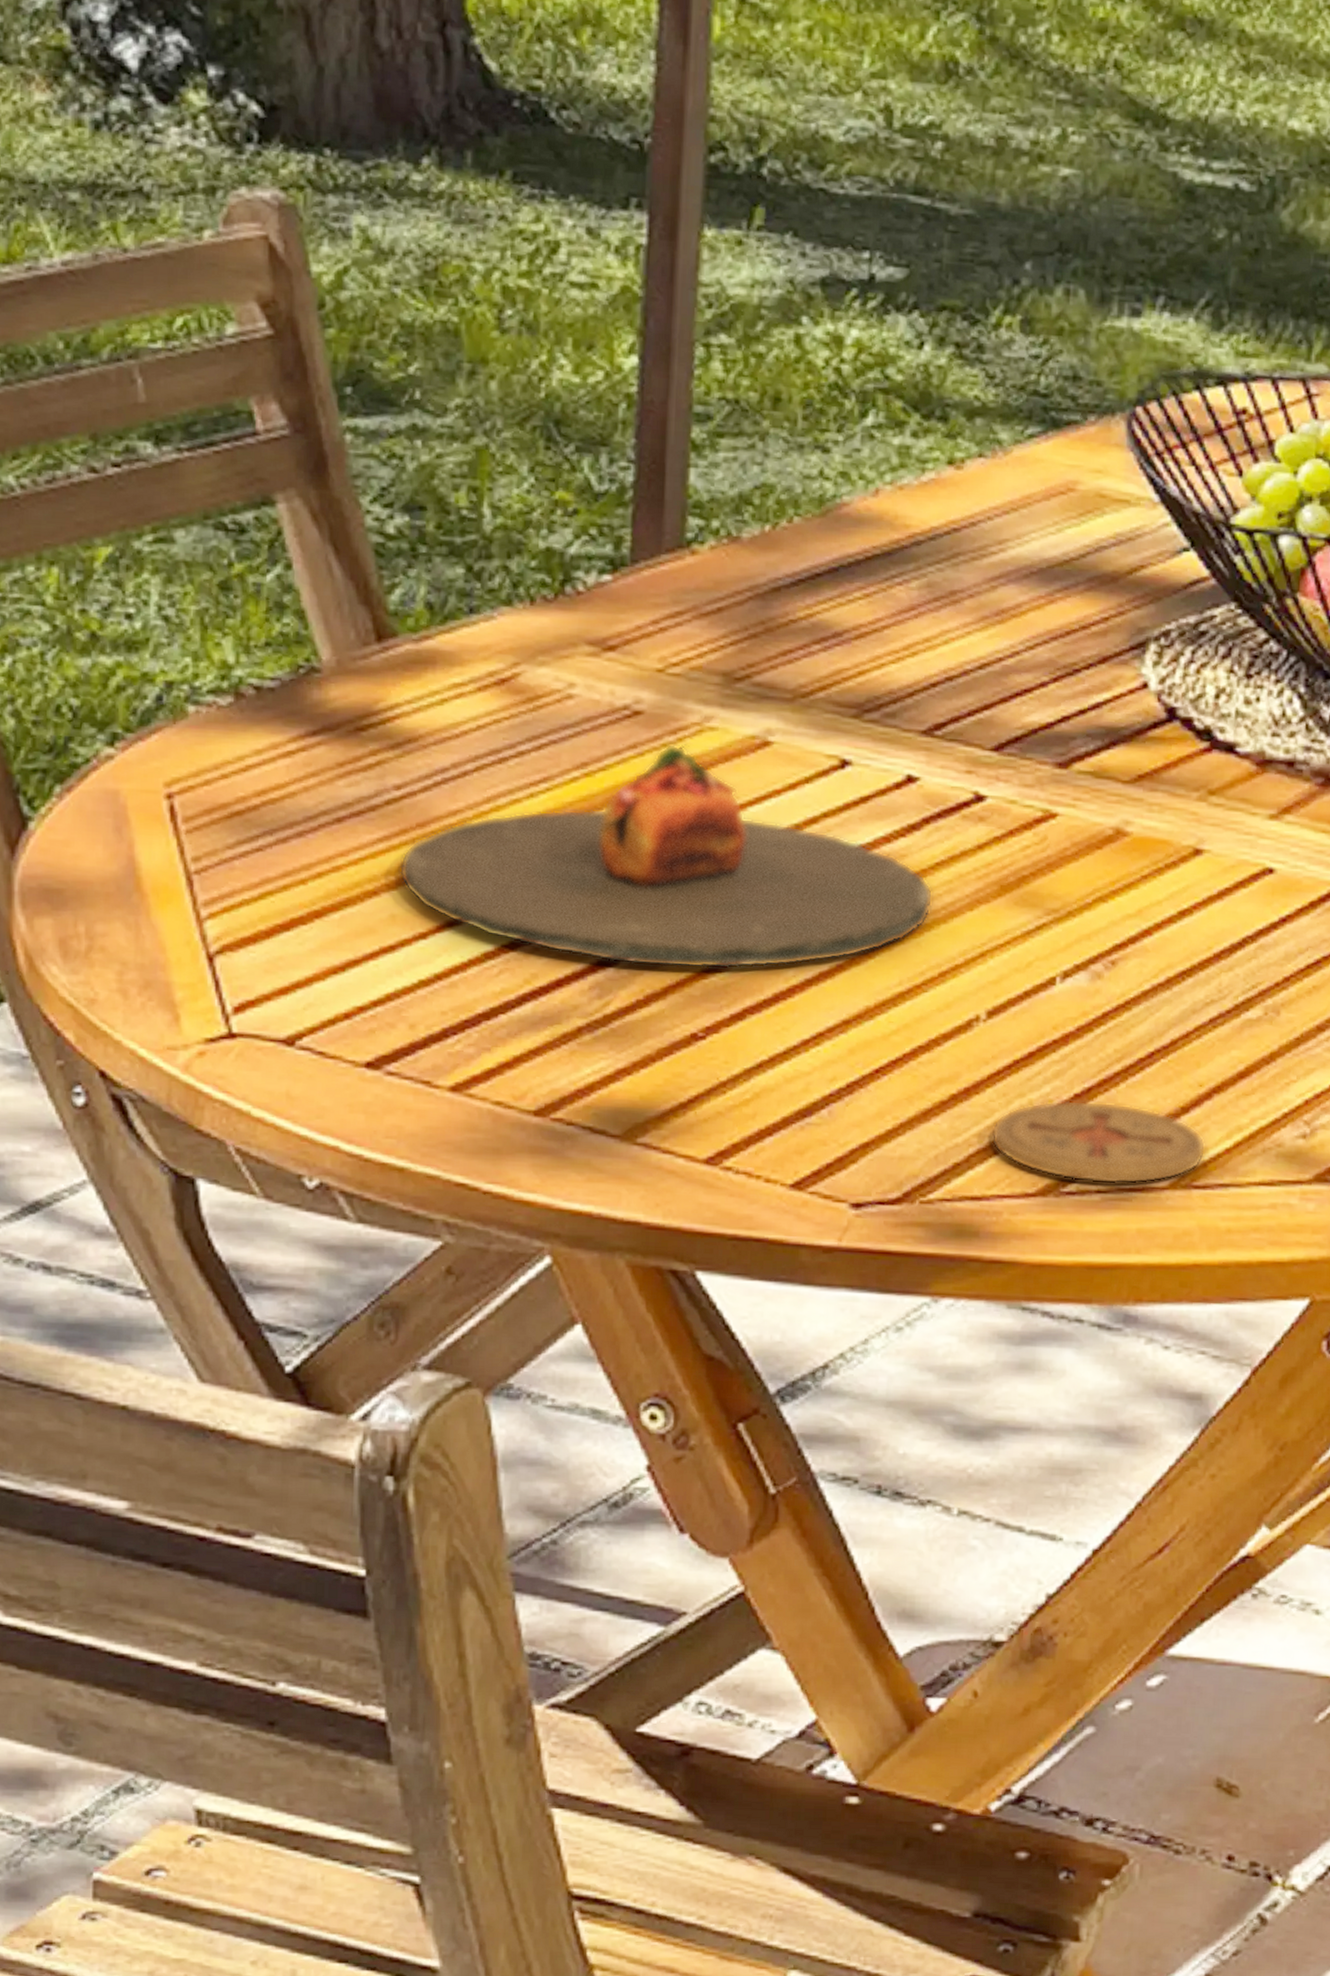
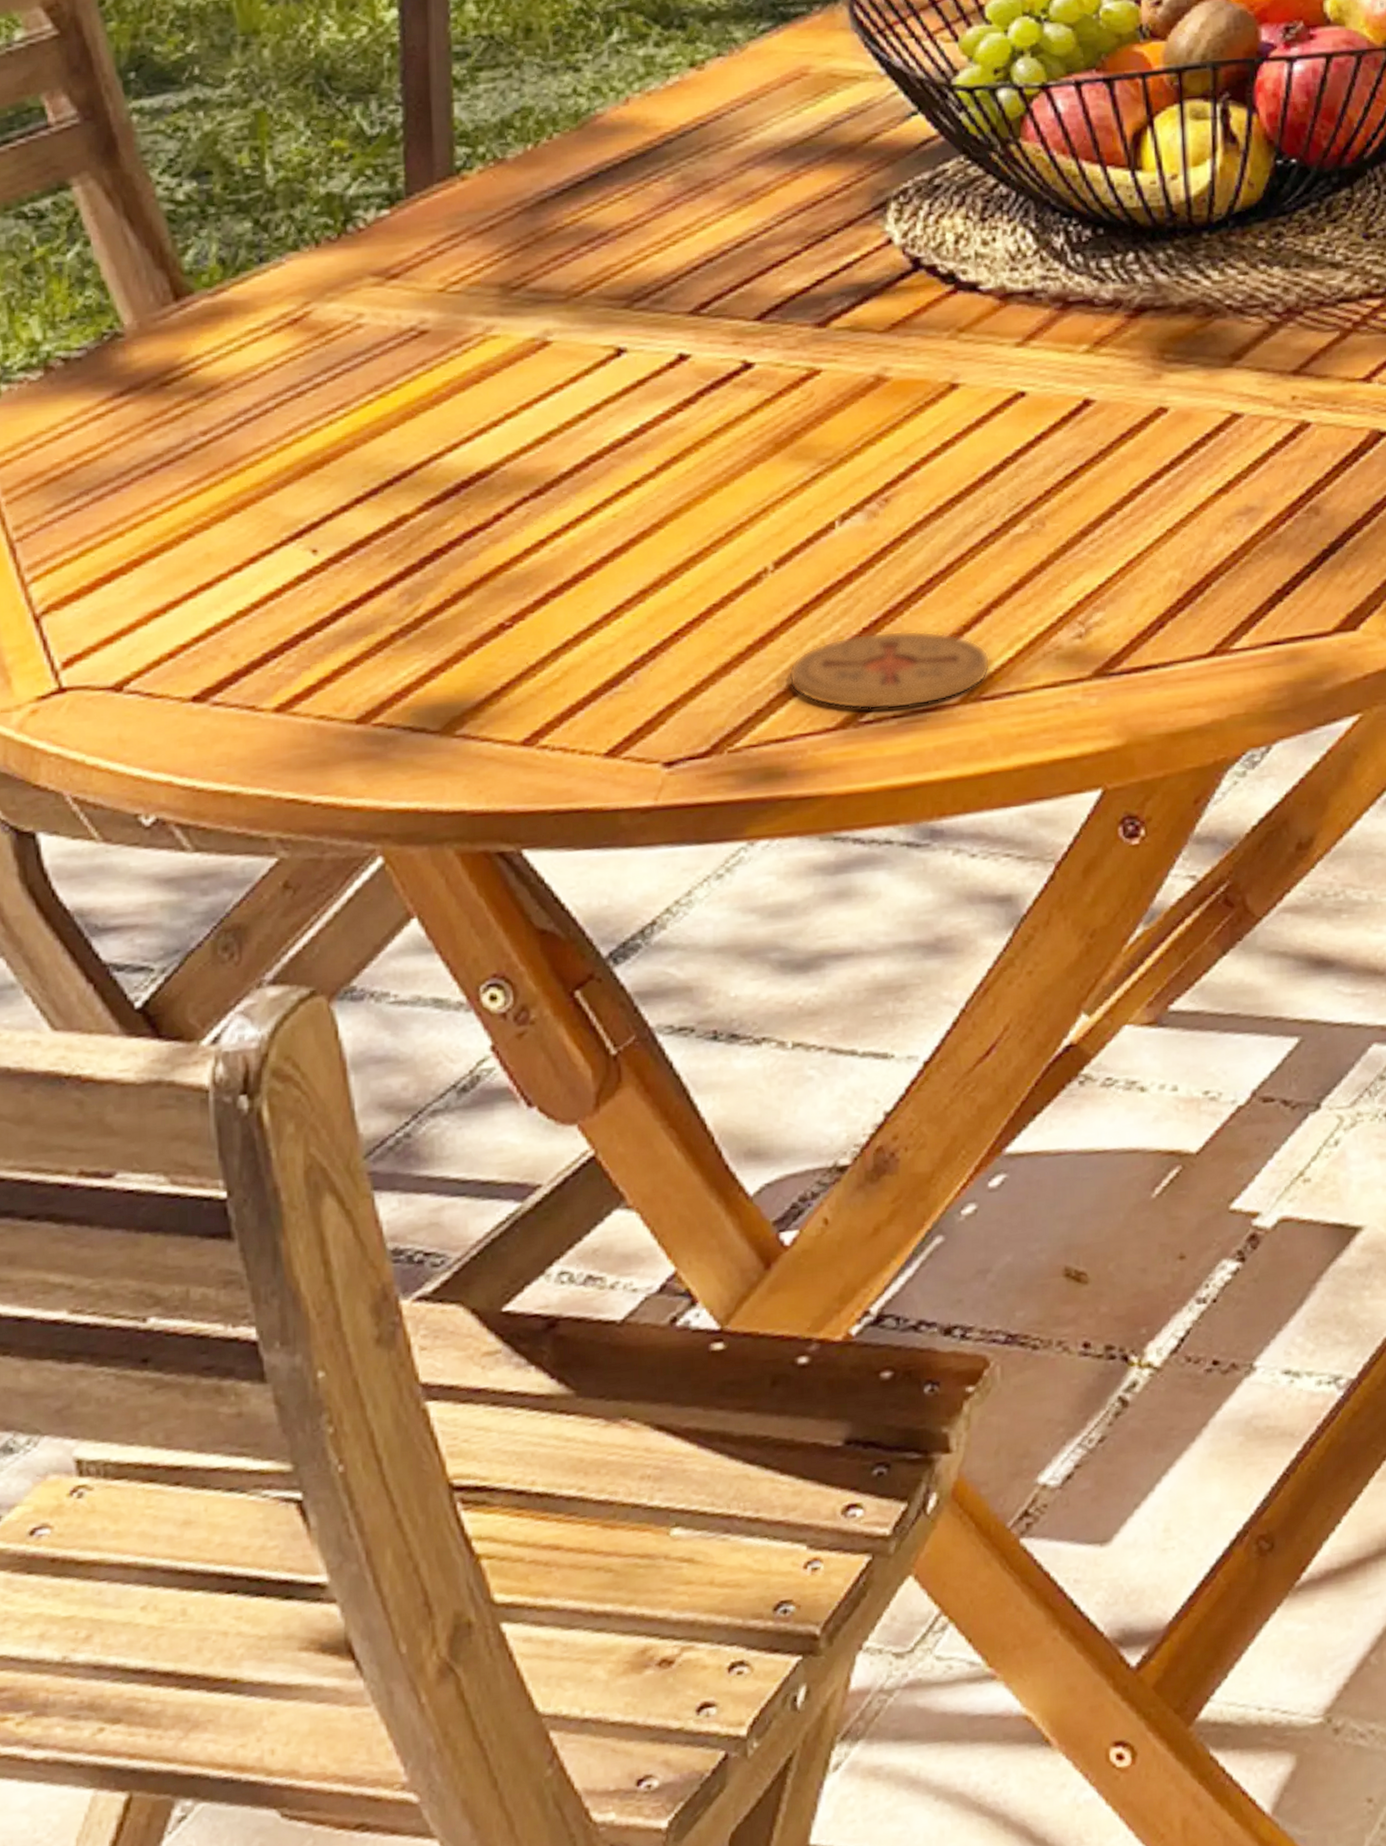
plate: present [399,743,934,969] -> none [210,355,714,568]

